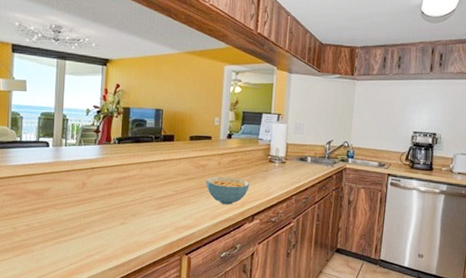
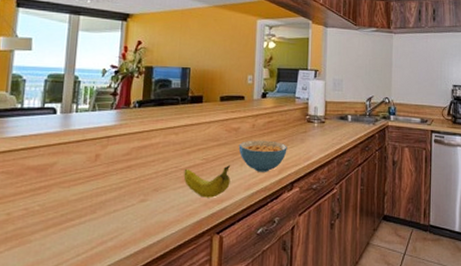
fruit: none [157,197,198,224] -> present [183,165,230,198]

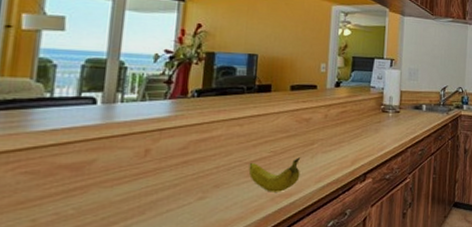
cereal bowl: present [238,140,287,172] -> none [309,131,361,164]

